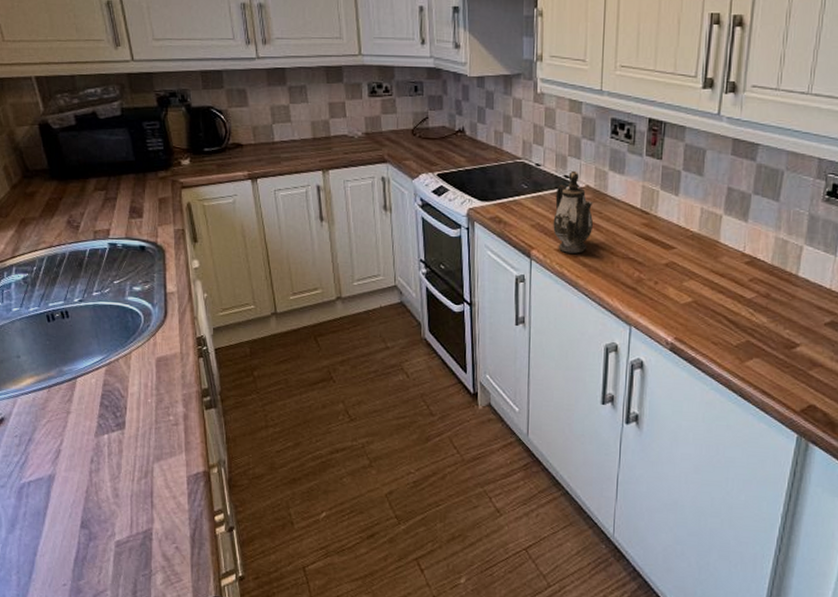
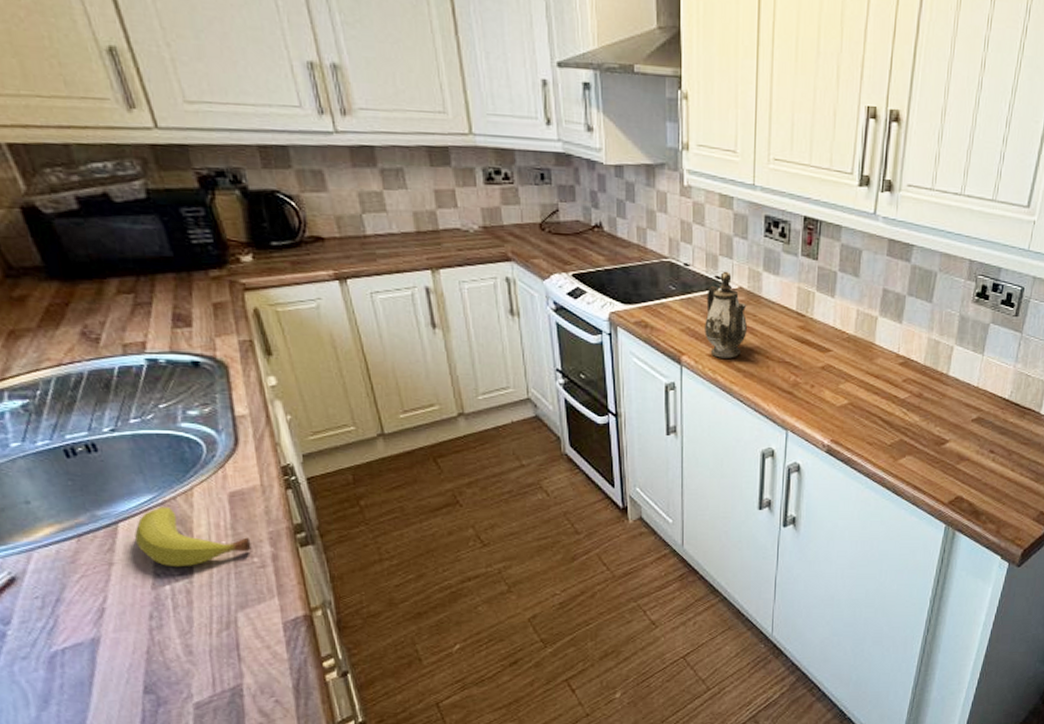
fruit: none [87,366,169,420] -> present [135,507,252,567]

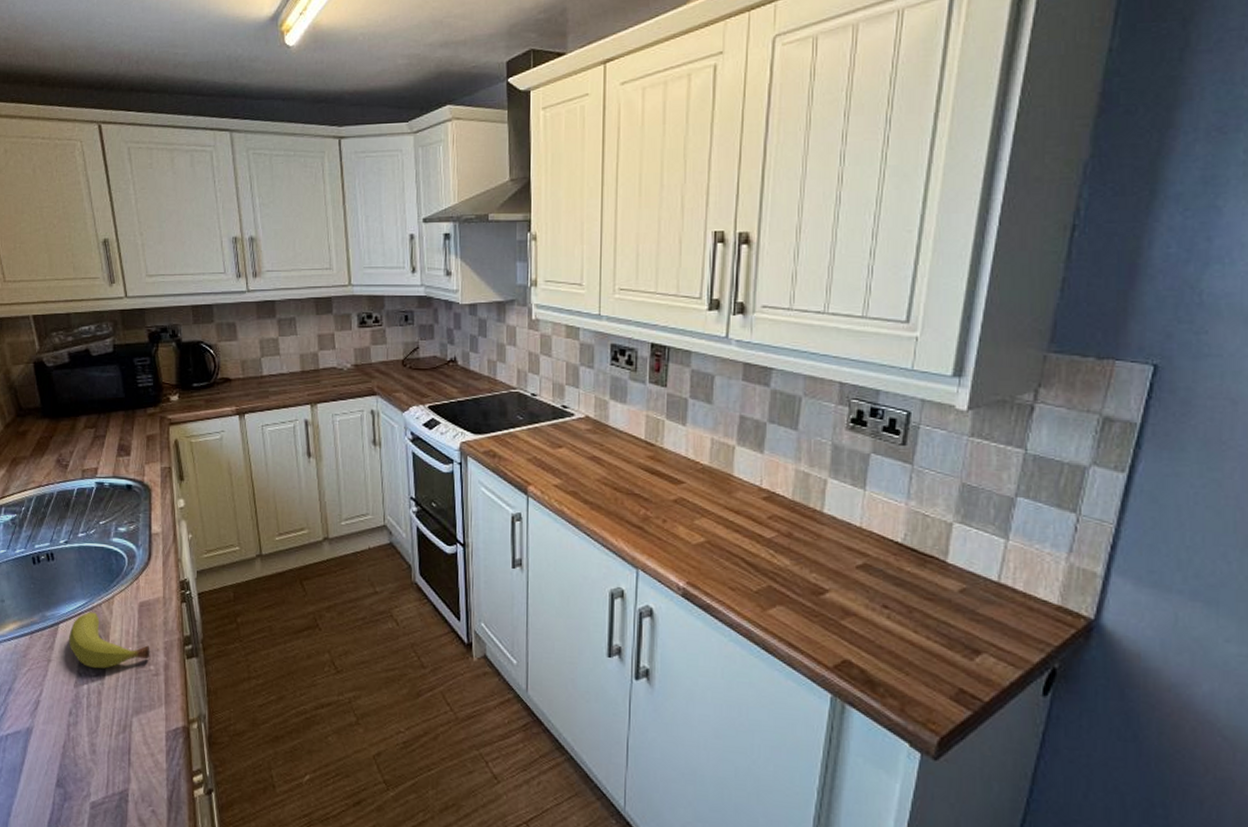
teapot: present [704,271,747,358] -> none [551,400,594,489]

